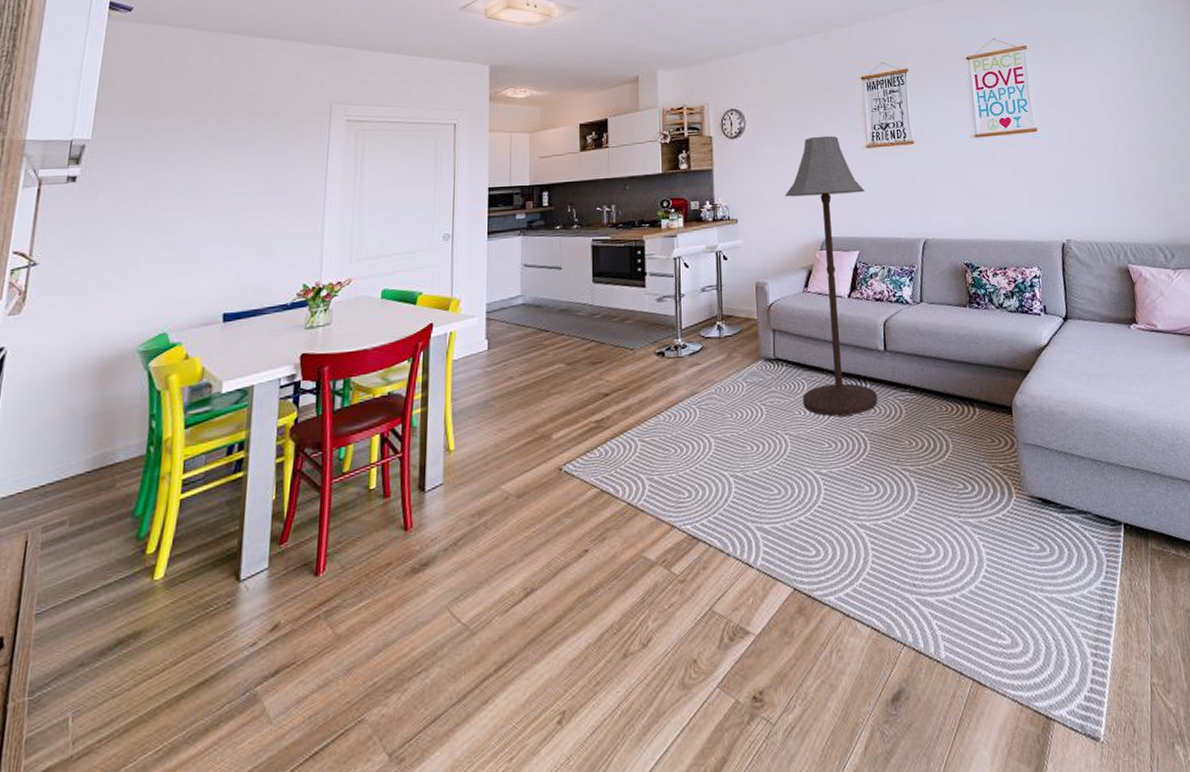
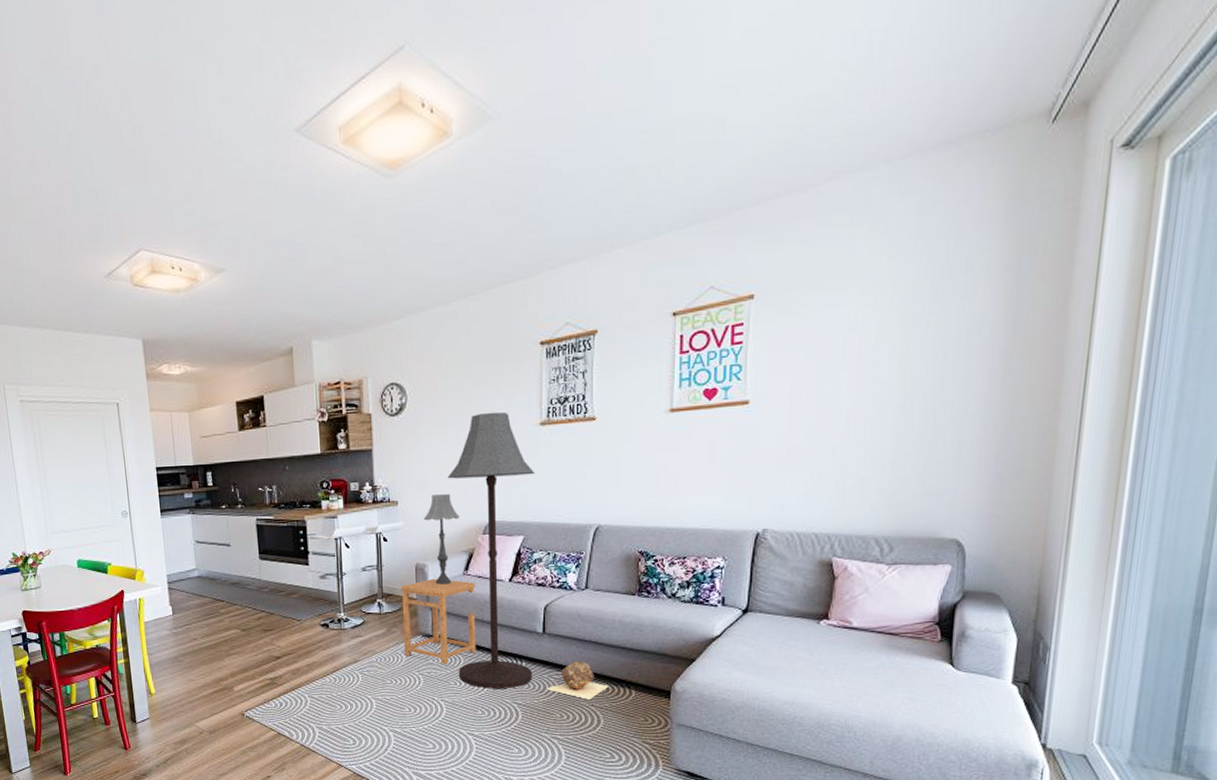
side table: none [740,296,820,391] -> present [400,578,476,664]
table lamp: none [763,211,798,303] -> present [424,494,460,585]
rock: none [893,379,952,422] -> present [547,661,608,700]

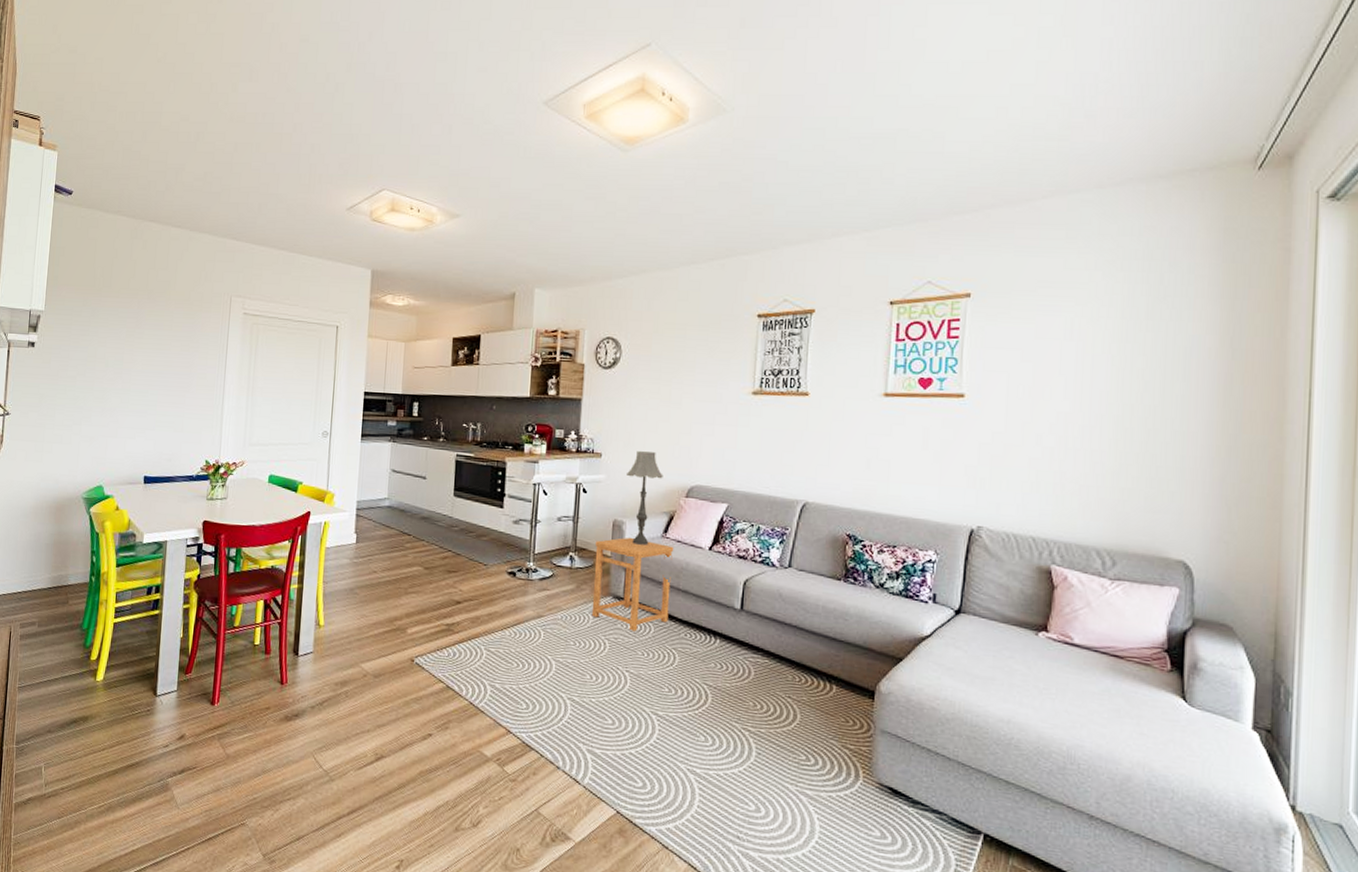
floor lamp: present [447,411,535,689] -> none [647,375,744,667]
rock: present [547,661,608,700] -> none [740,645,807,690]

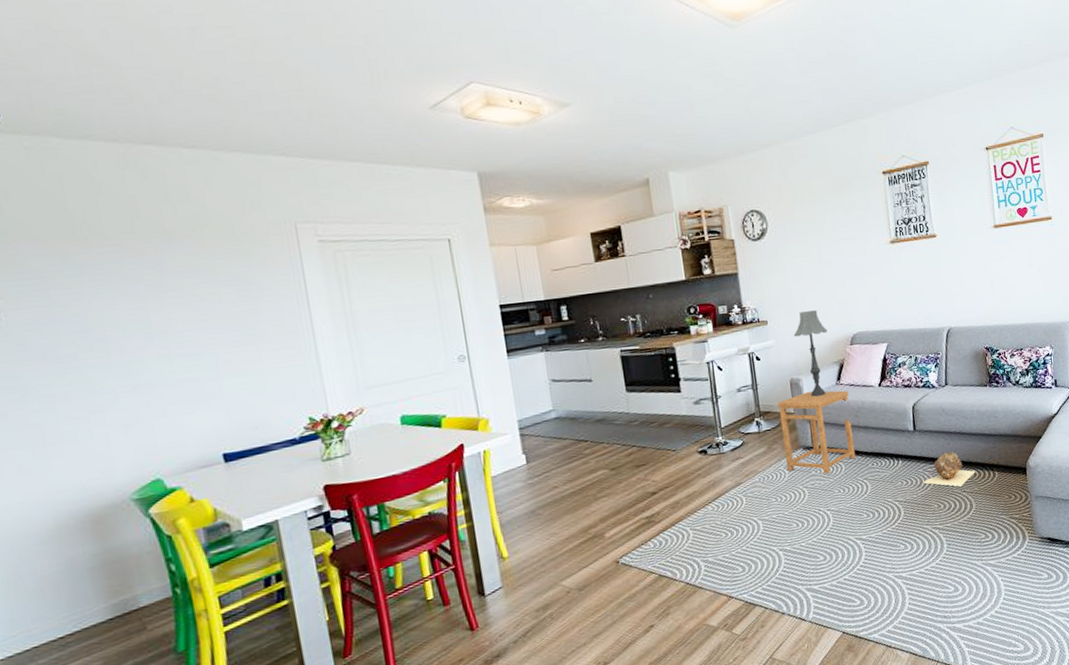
rock: none [740,645,807,690] -> present [923,452,975,487]

